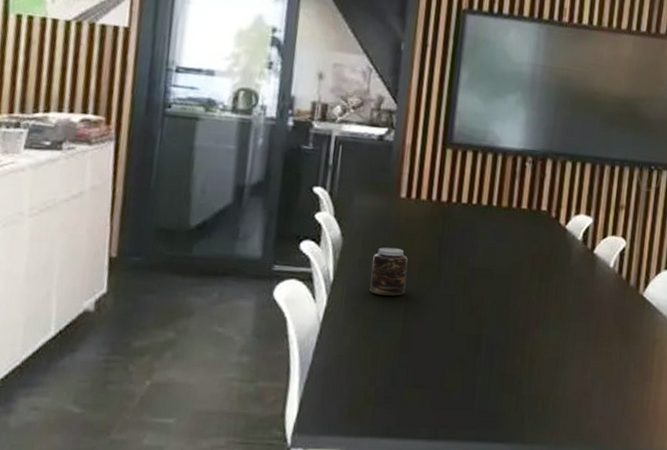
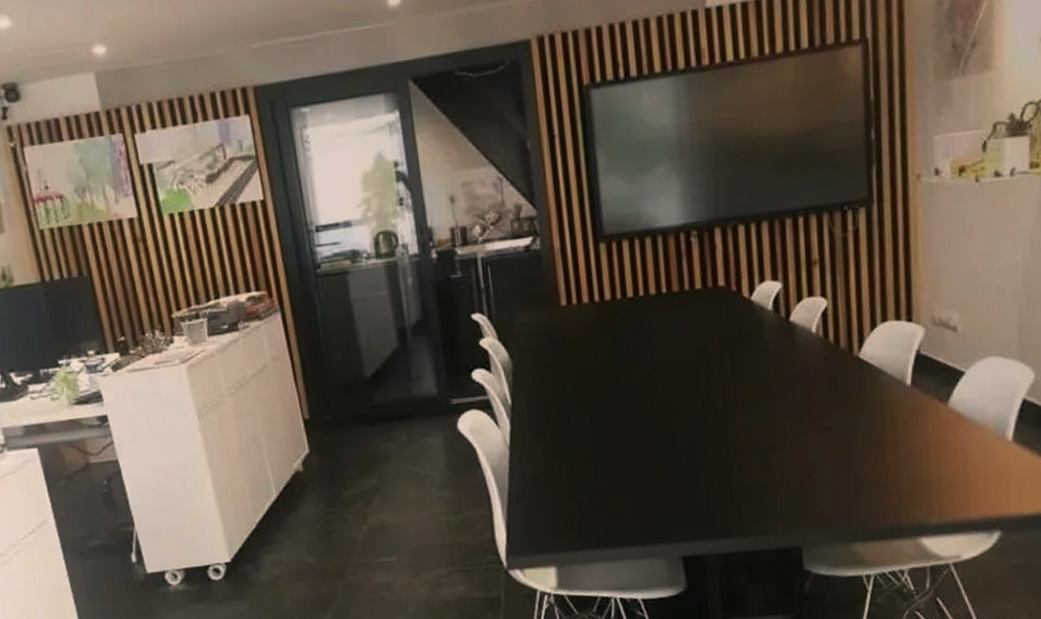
jar: present [369,247,408,296] -> none [546,358,587,410]

